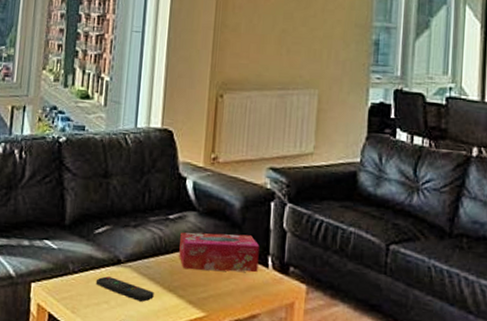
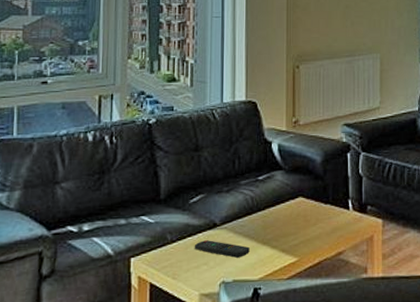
tissue box: present [179,232,260,273] -> none [270,184,340,223]

